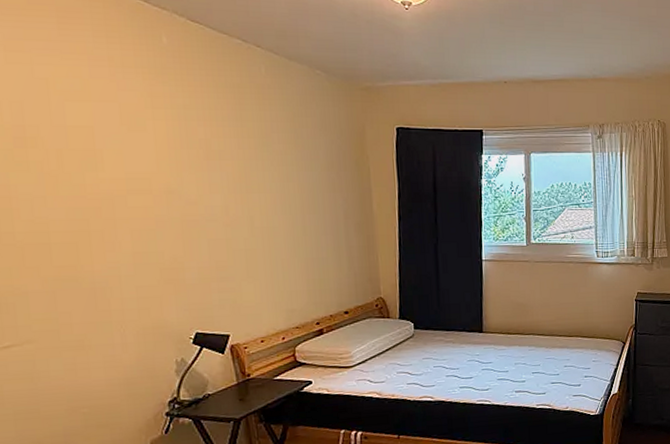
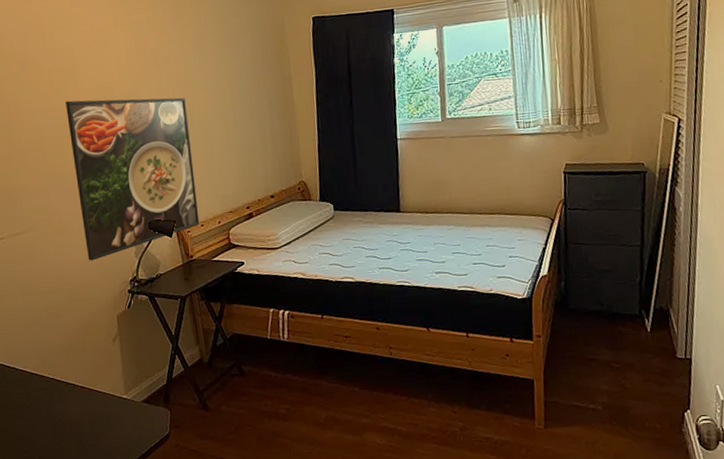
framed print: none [81,190,260,380] -> present [66,97,200,261]

